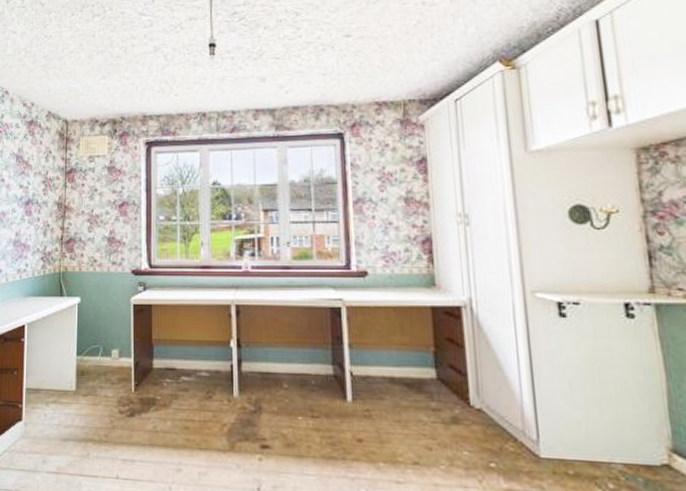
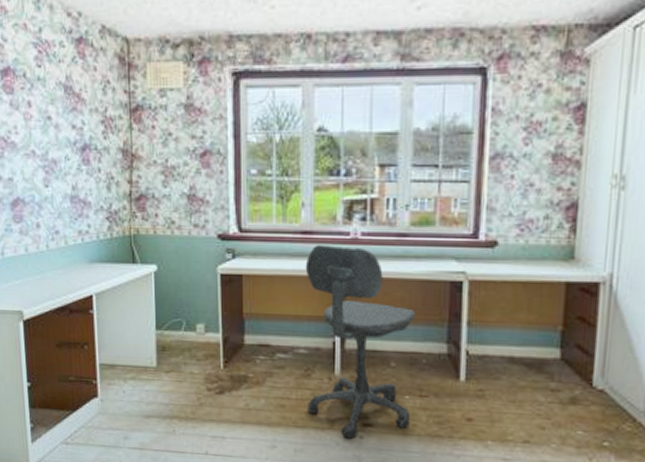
office chair: none [205,277,304,463] -> present [305,244,416,440]

